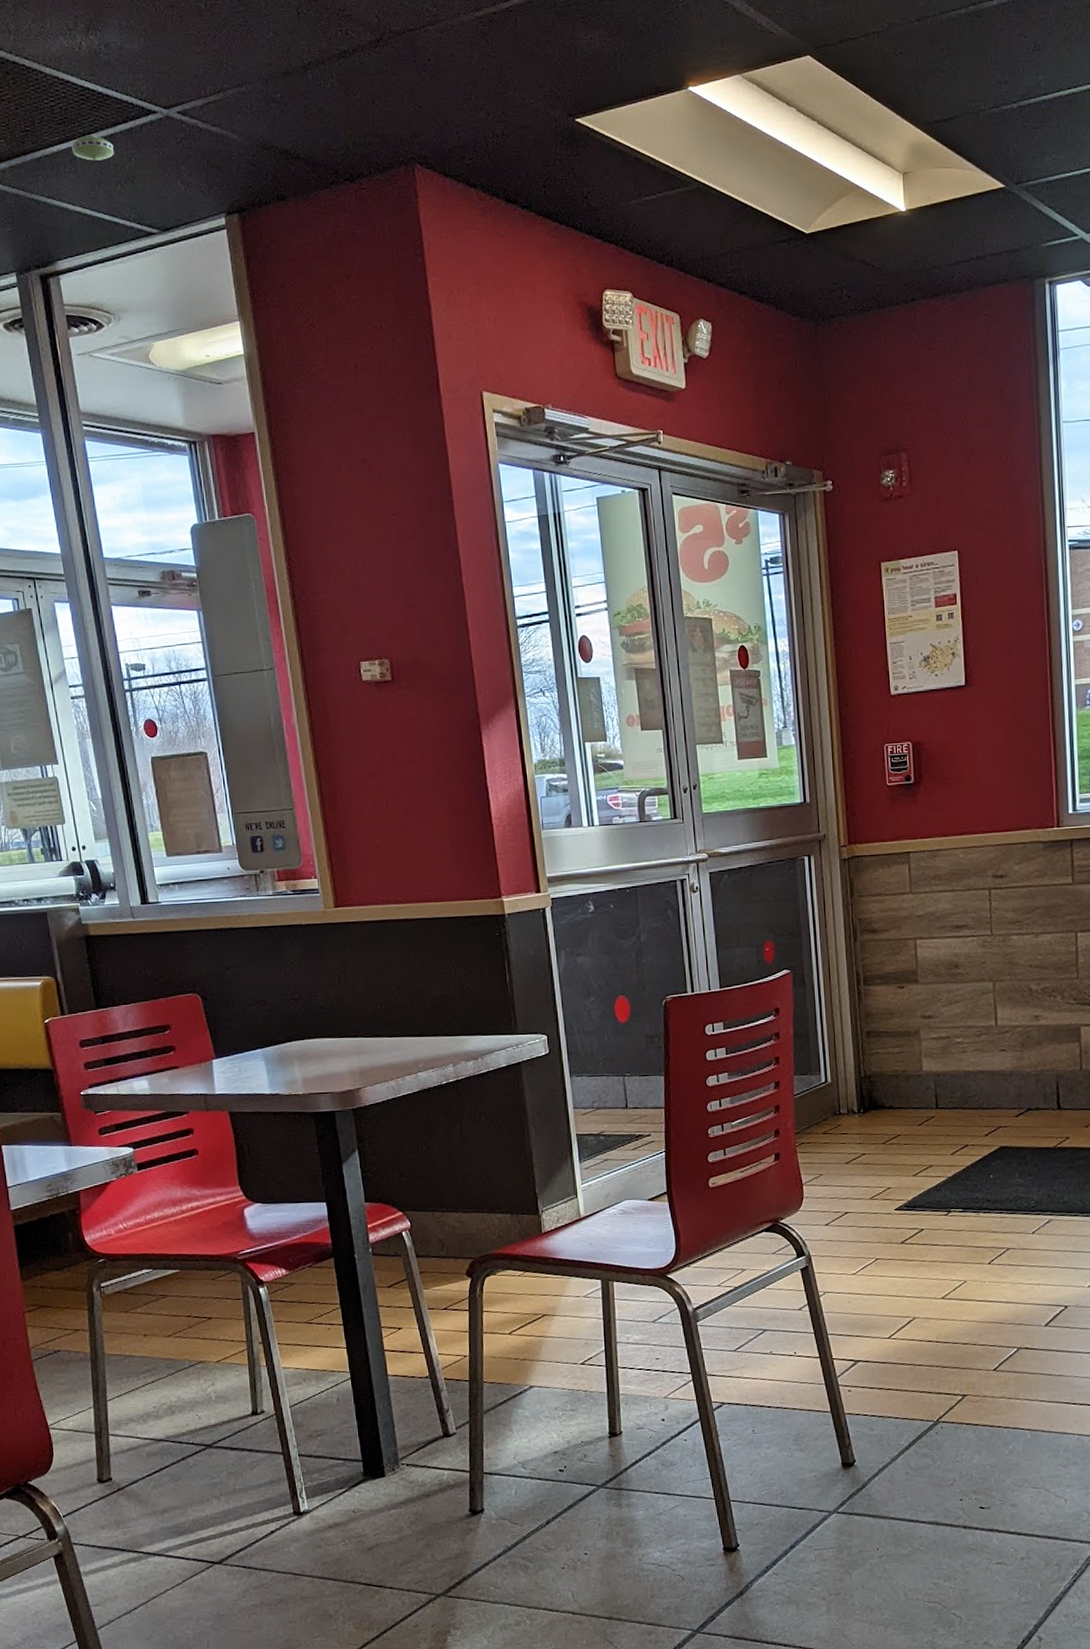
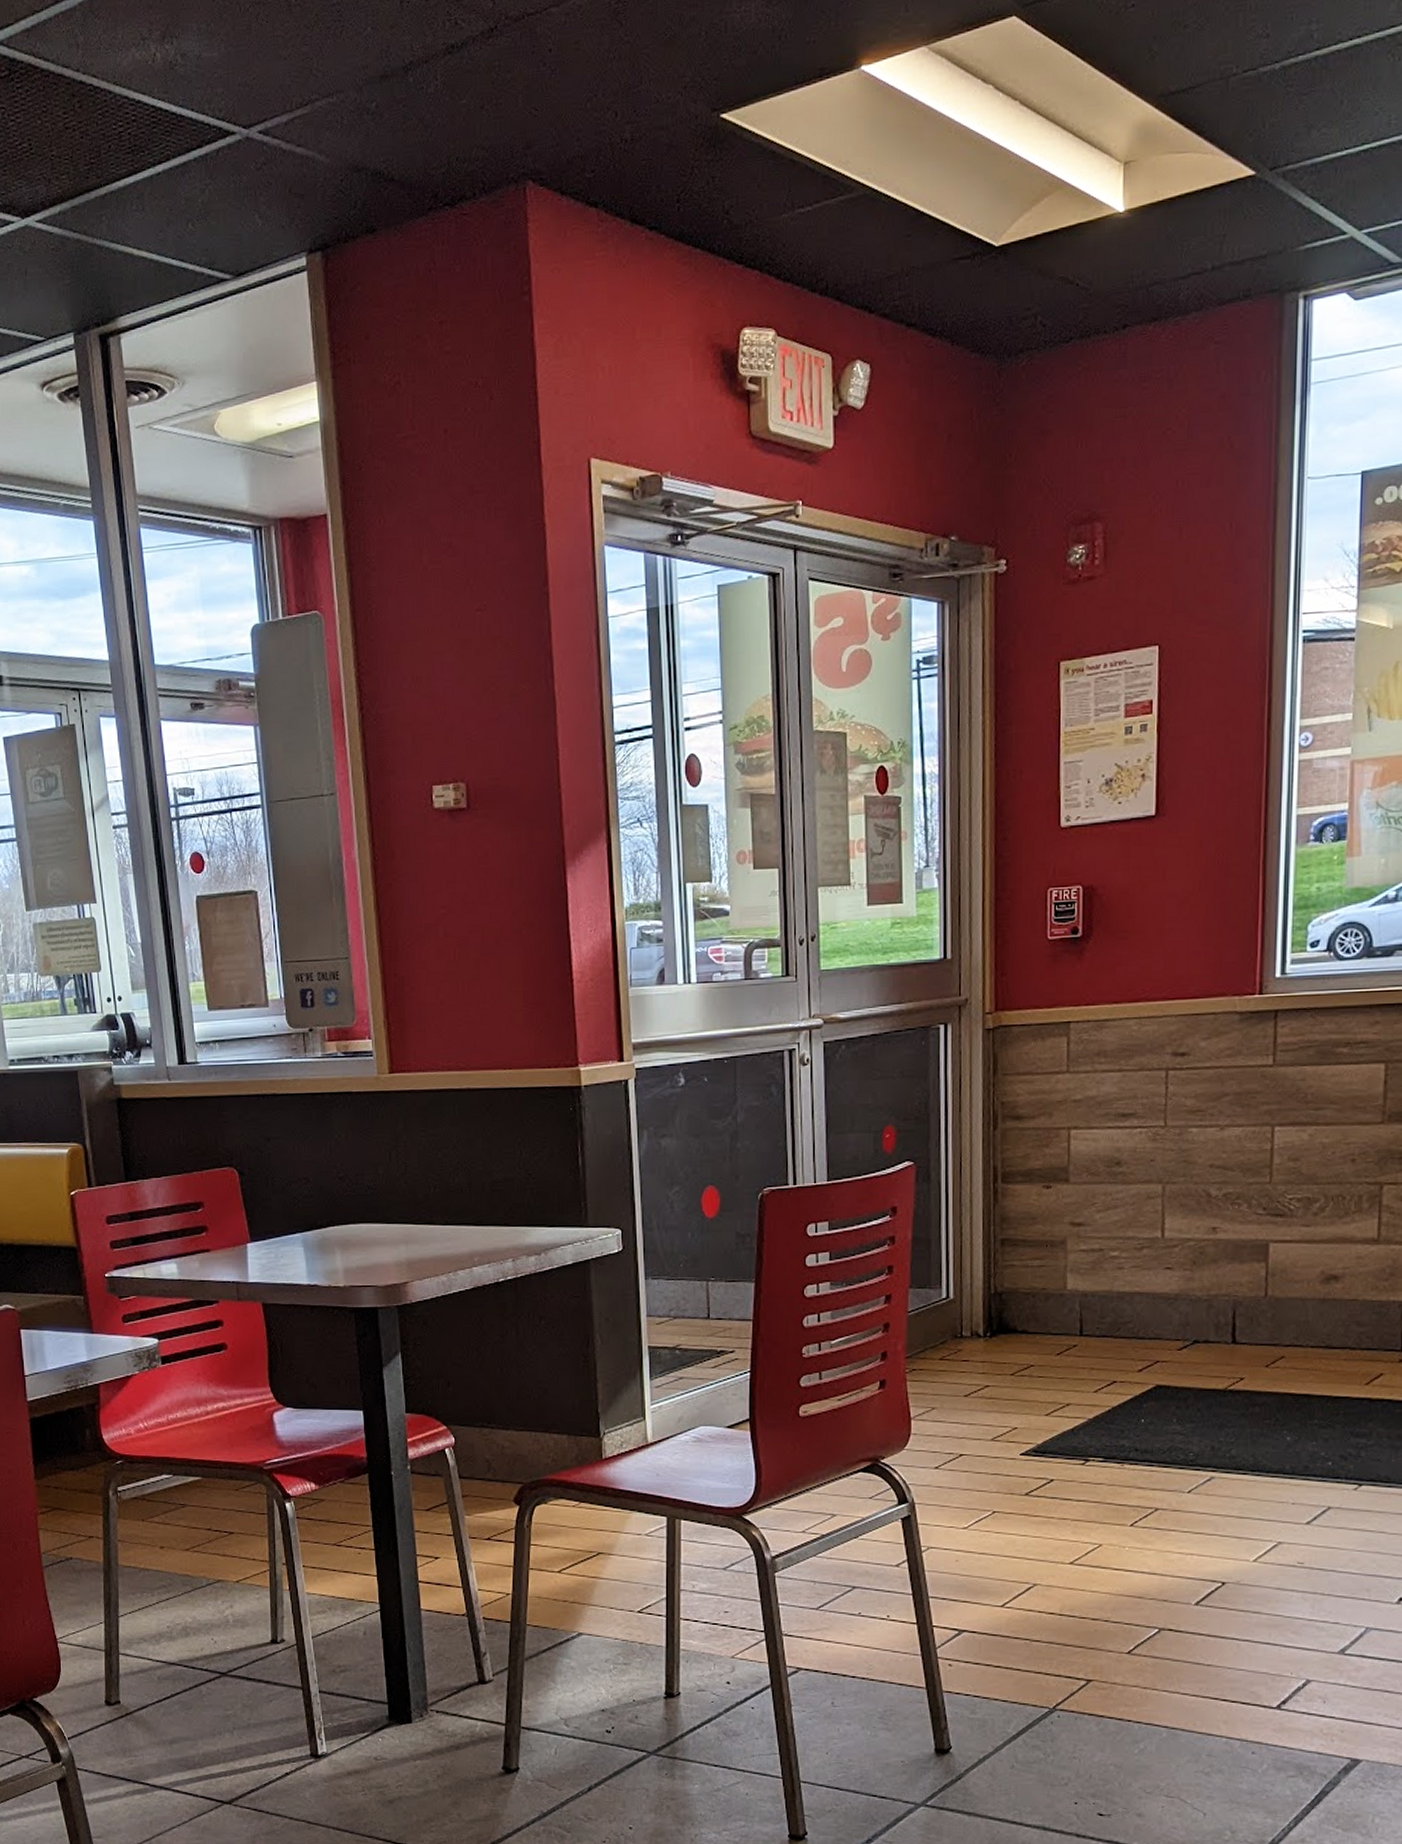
smoke detector: present [72,135,114,161] -> none [140,164,186,196]

